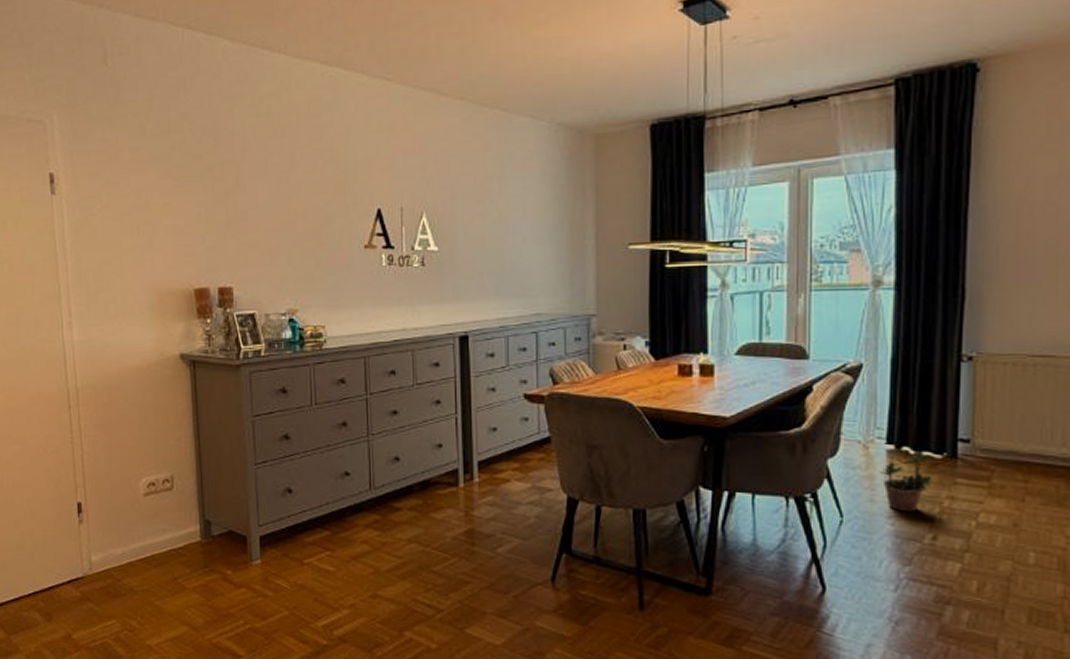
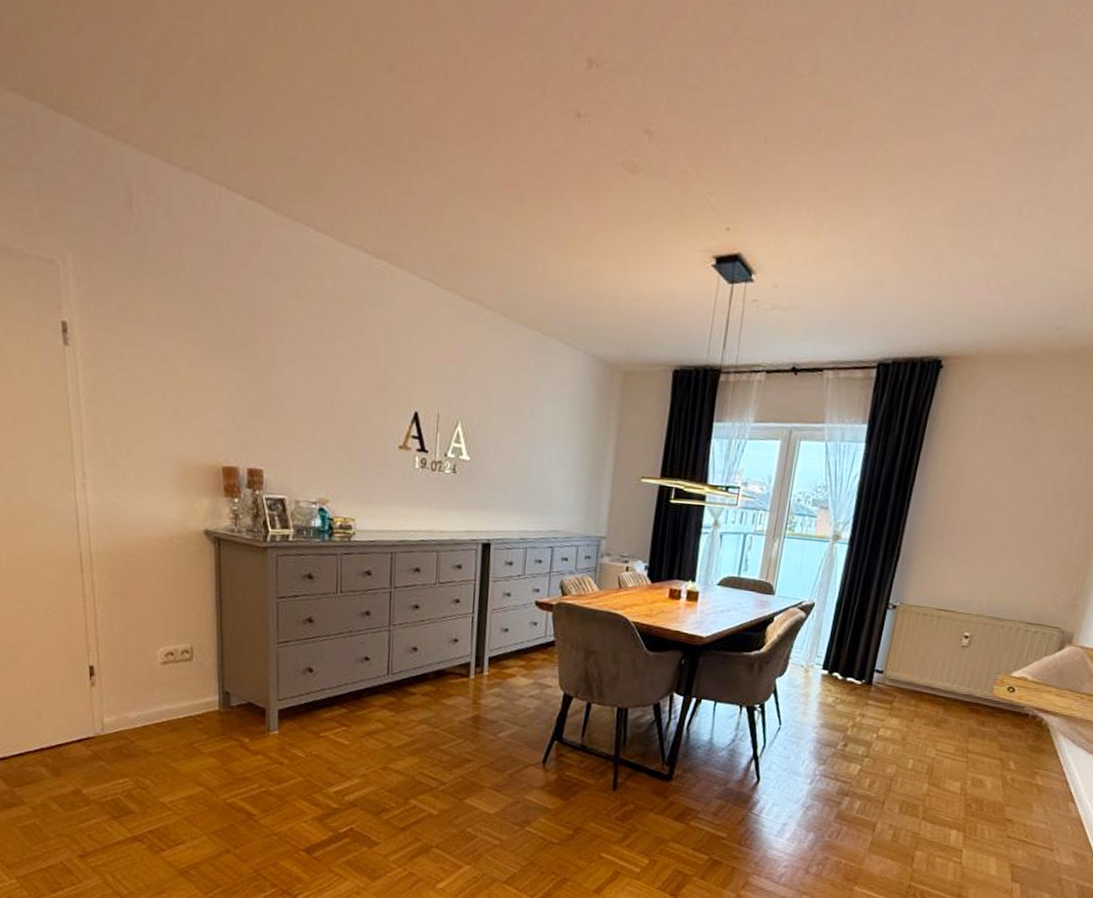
potted plant: present [879,451,935,511] -> none [813,675,852,724]

